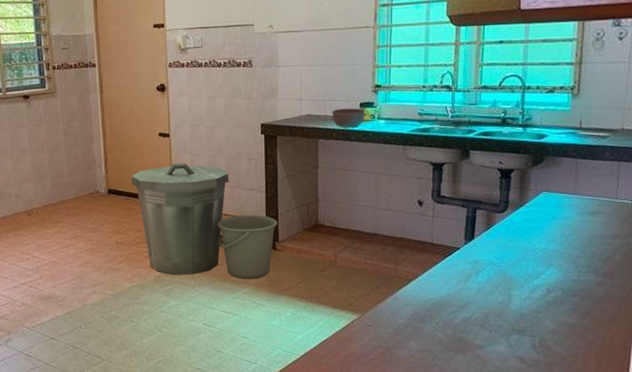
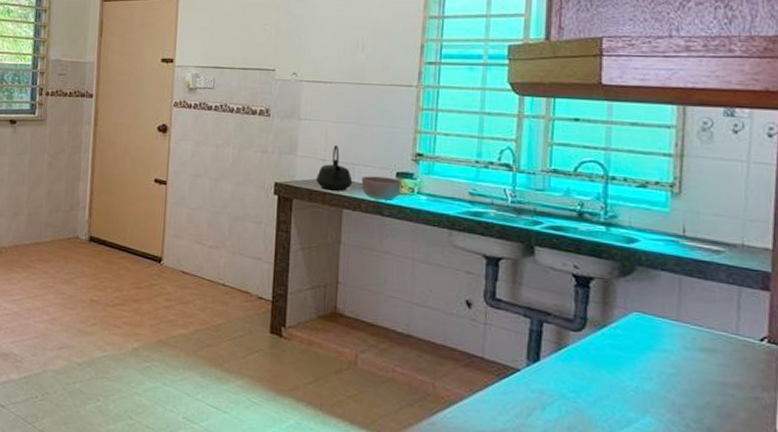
trash can: present [131,163,229,275] -> none [116,216,232,354]
bucket: present [217,214,278,279] -> none [211,287,286,370]
kettle: none [295,85,325,125] -> present [316,144,353,191]

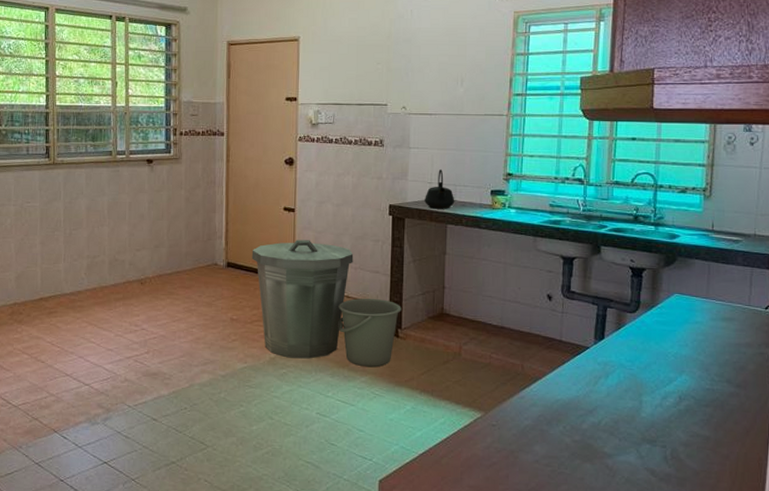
trash can: none [116,216,232,354] -> present [251,240,354,359]
bucket: none [211,287,286,370] -> present [338,298,401,368]
bowl: present [361,176,403,201] -> none [462,195,496,215]

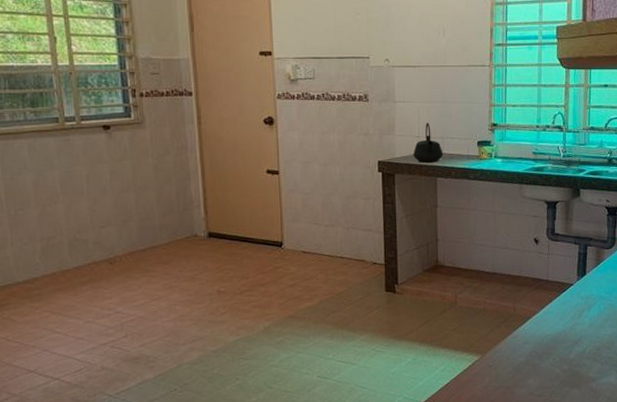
trash can: present [251,240,354,359] -> none [235,203,345,325]
bucket: present [338,298,401,368] -> none [333,256,397,326]

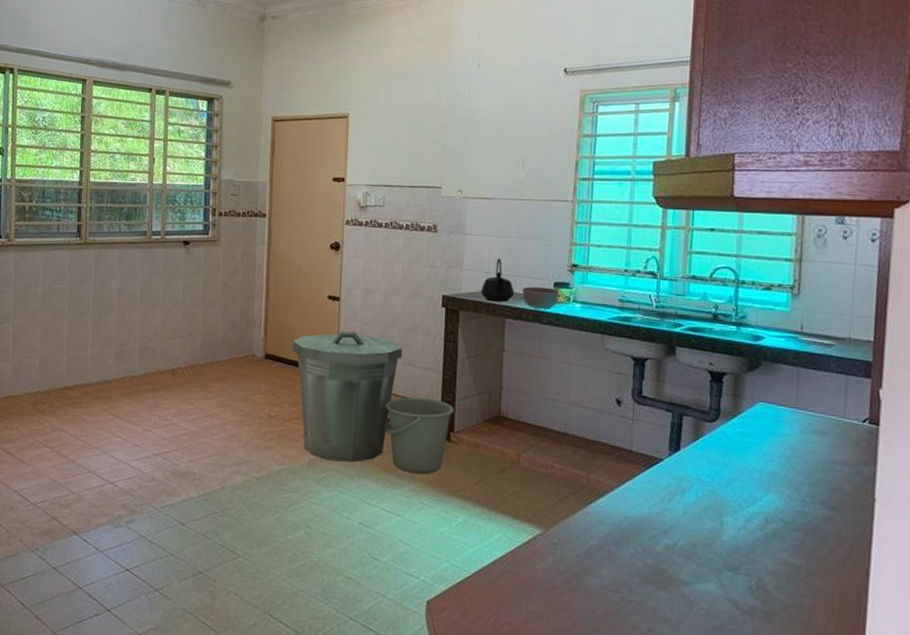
trash can: none [235,203,345,325] -> present [292,331,403,463]
bucket: none [333,256,397,326] -> present [384,397,454,474]
bowl: none [450,146,483,166] -> present [522,286,560,309]

